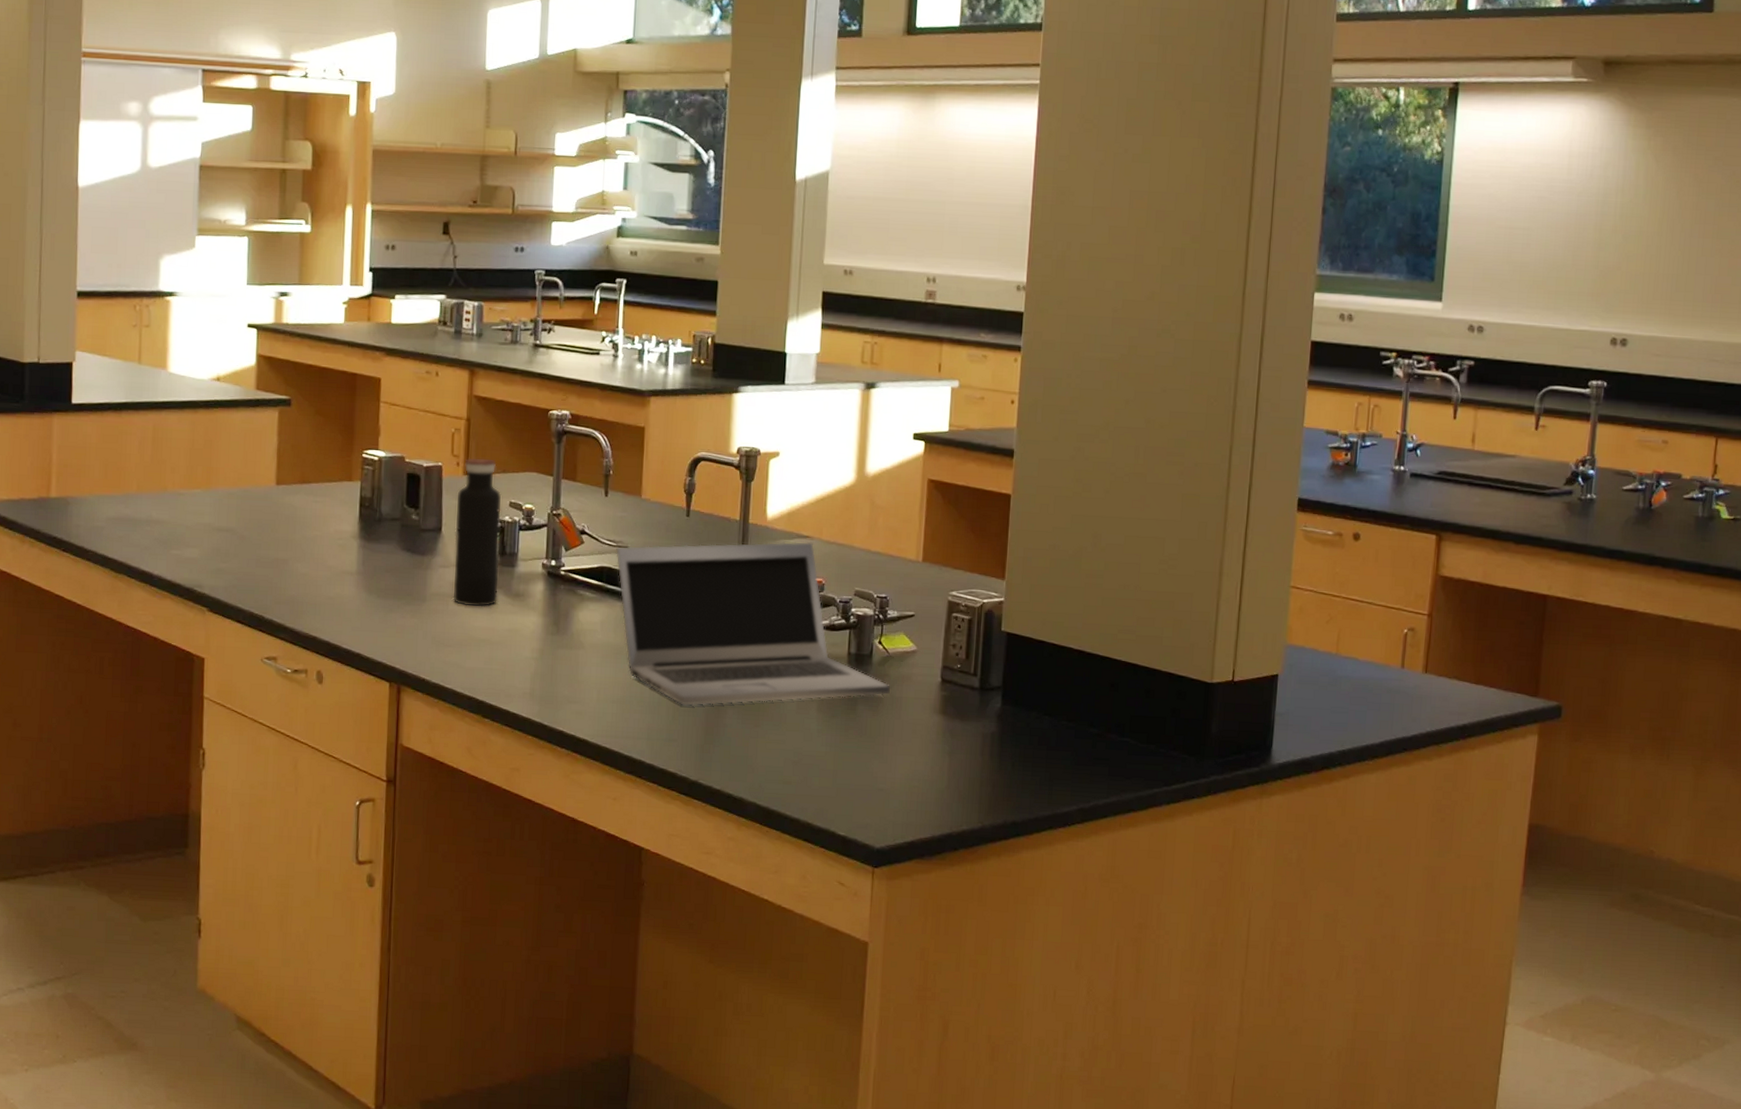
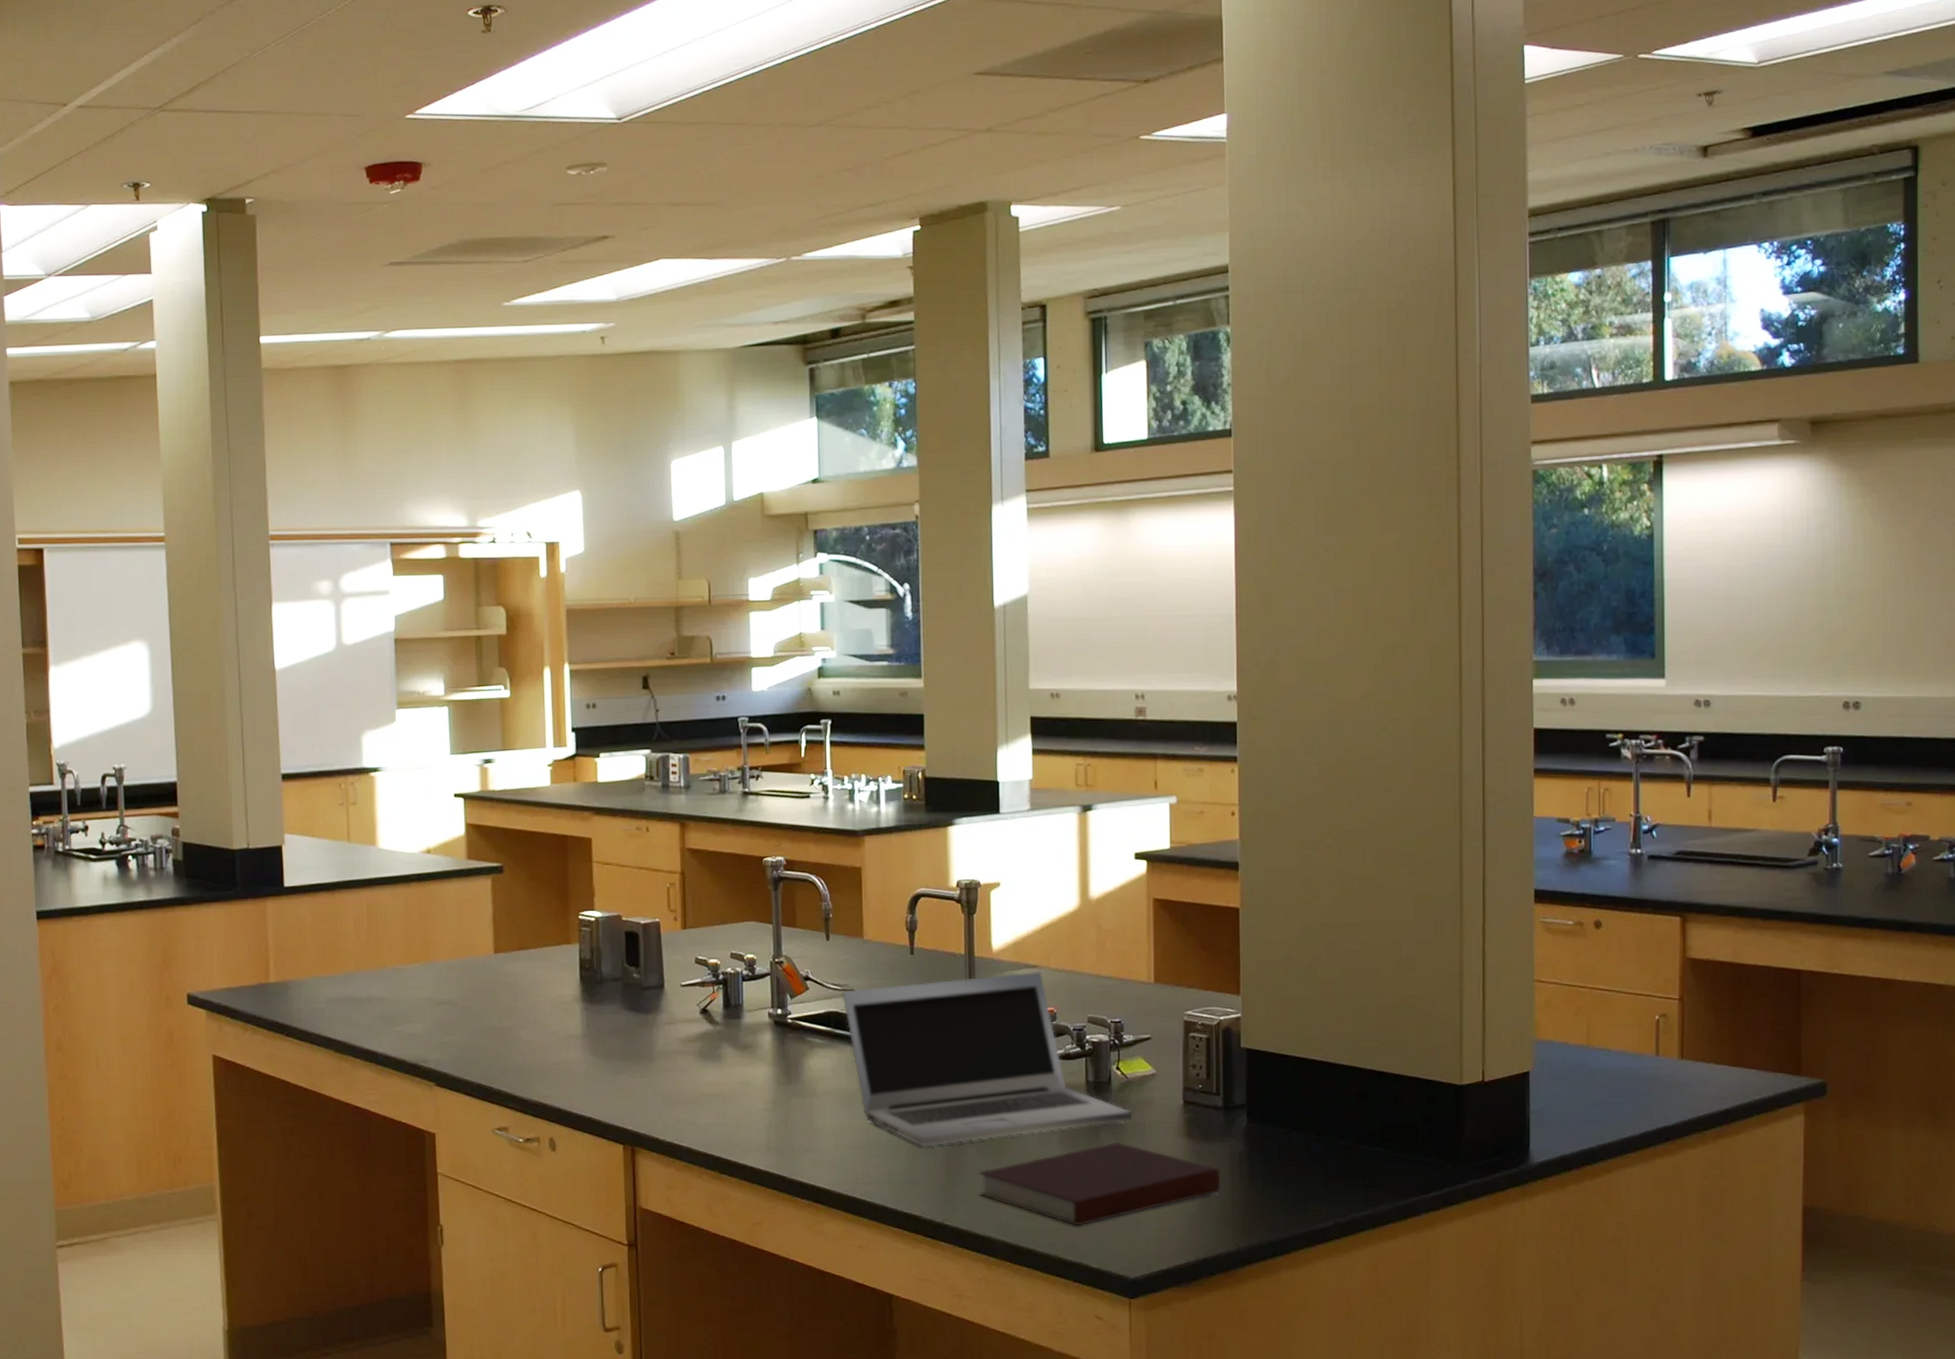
water bottle: present [452,458,502,607] -> none [677,911,726,1062]
notebook: none [735,714,972,794] -> present [978,1141,1221,1226]

